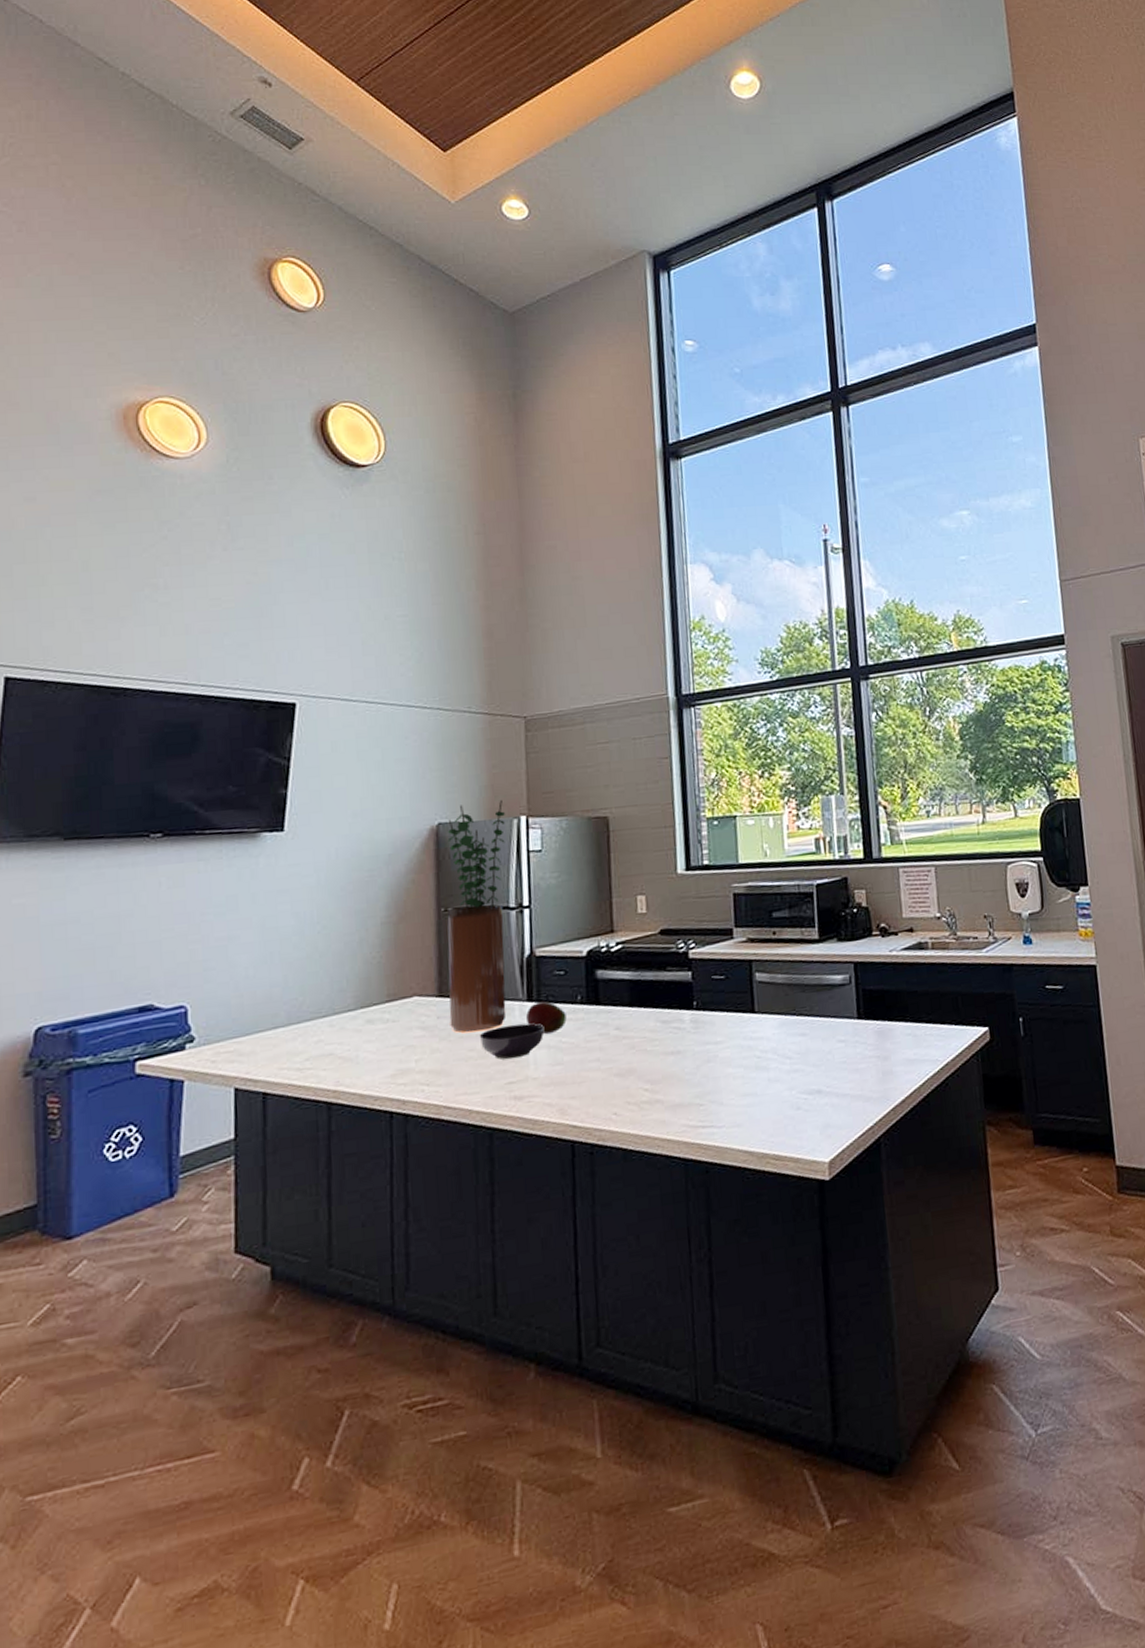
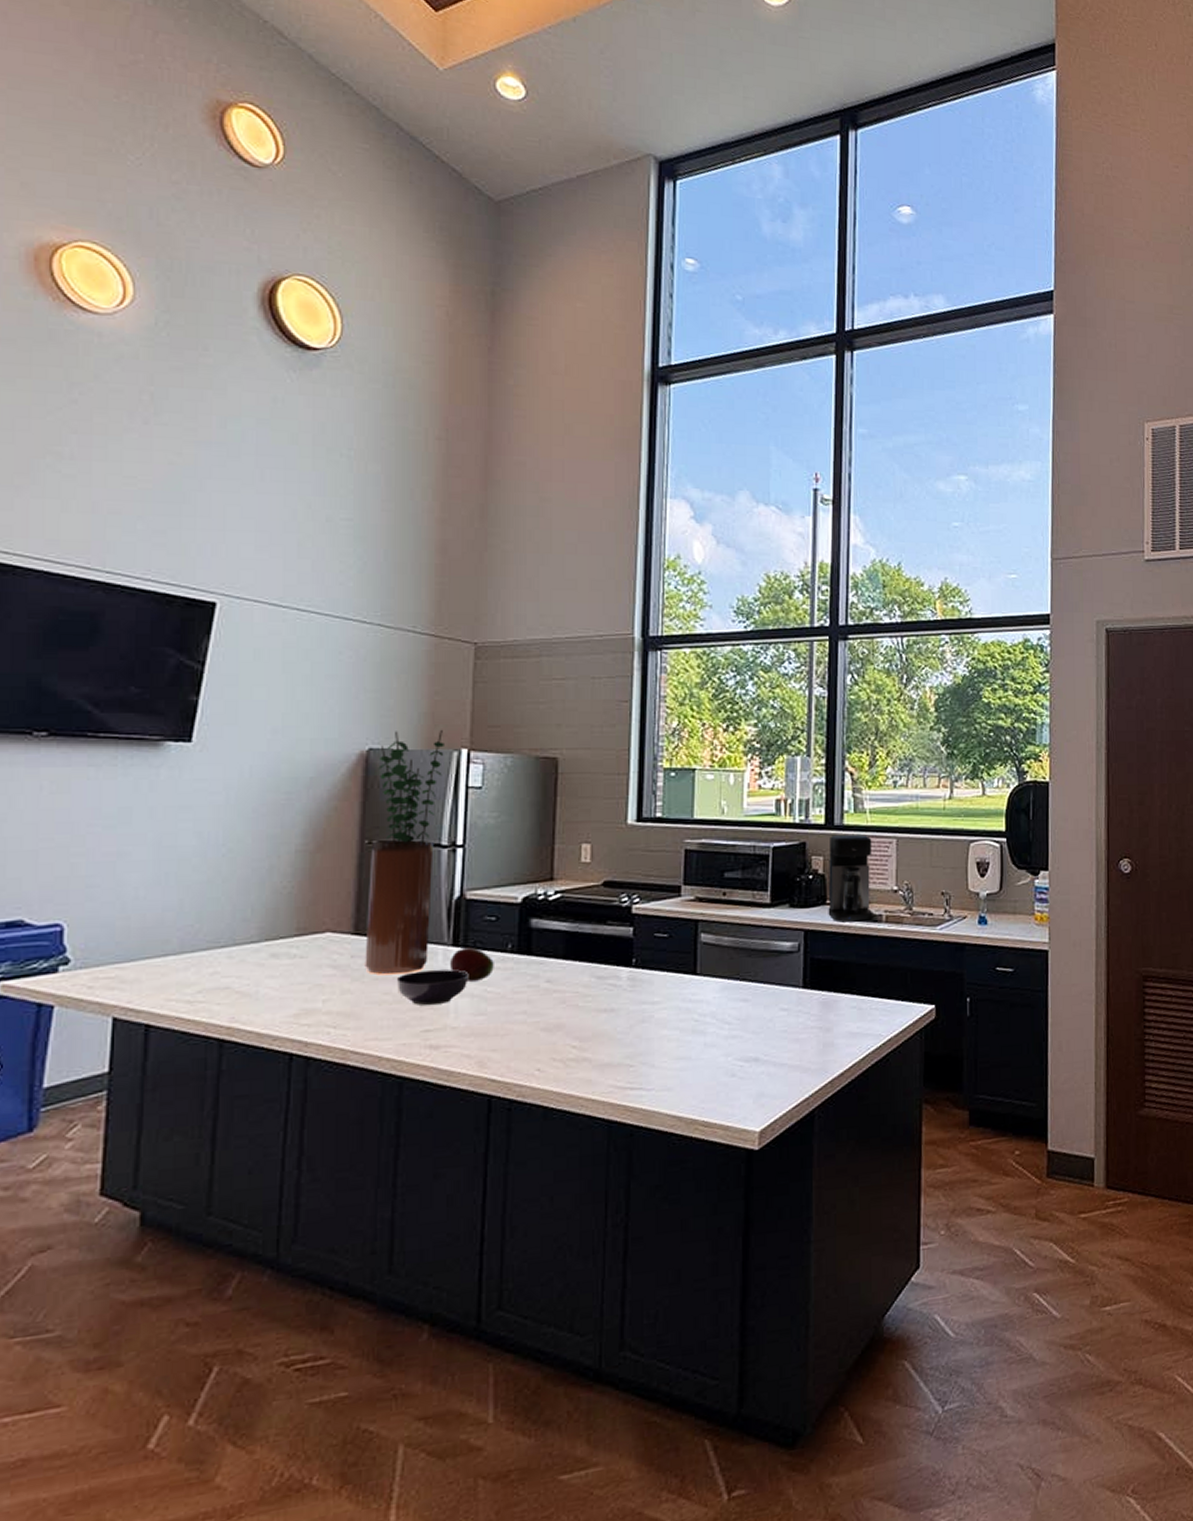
coffee maker: none [870,865,920,952] -> present [828,835,873,922]

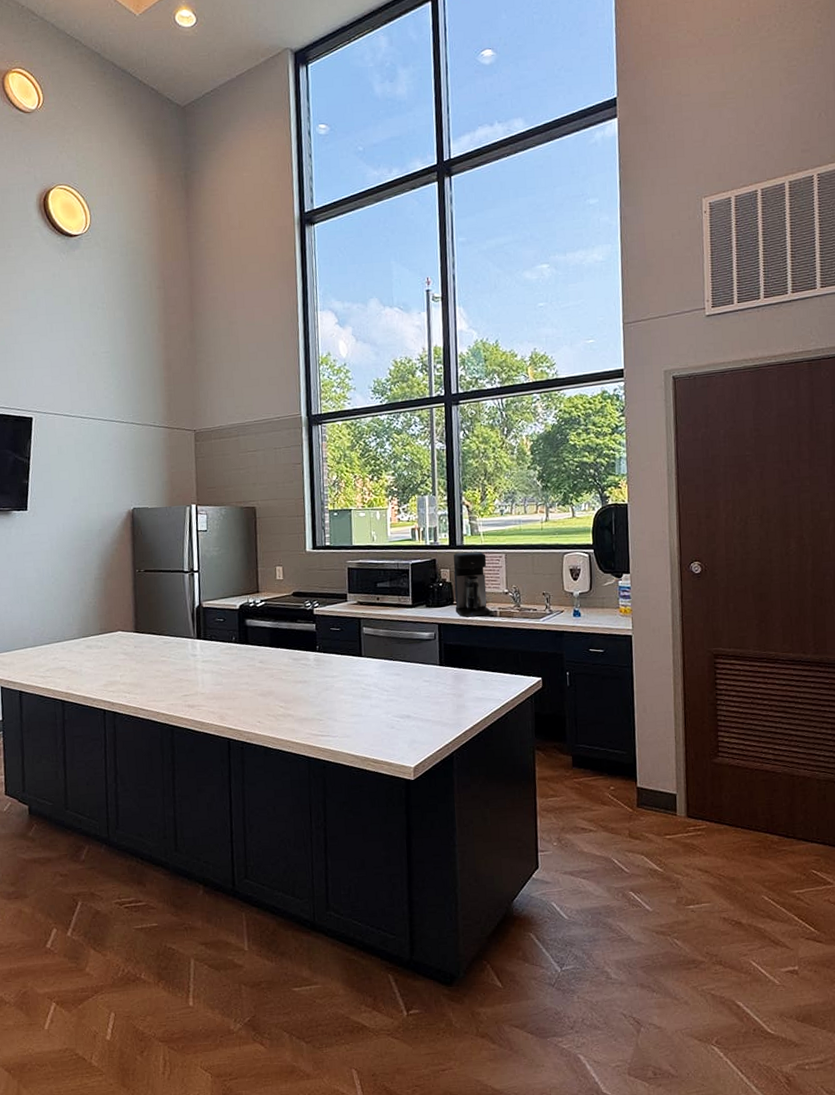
vase: present [365,729,444,975] -> none [140,492,182,659]
bowl: present [396,970,469,1006] -> none [163,655,209,679]
fruit: present [450,946,494,983] -> none [196,639,225,663]

